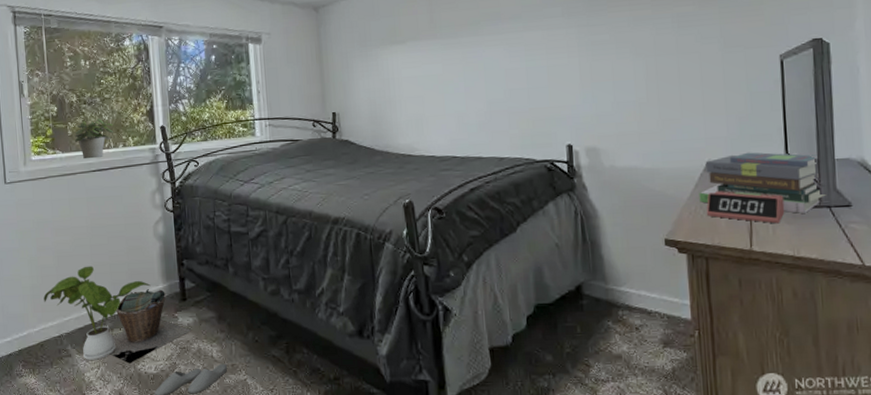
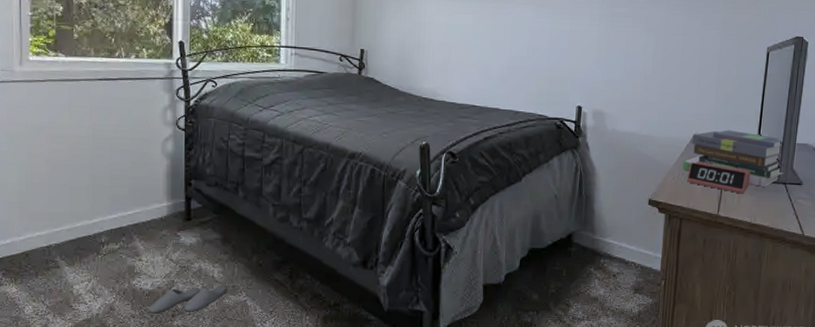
house plant: present [43,266,151,361] -> none [32,177,154,274]
potted plant: present [75,119,114,159] -> none [81,24,127,67]
laundry basket: present [109,289,191,364] -> none [102,206,193,279]

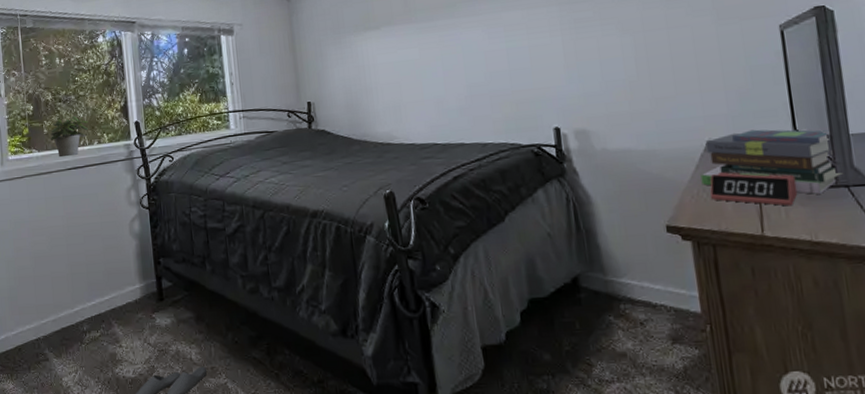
potted plant: none [81,24,127,67] -> present [50,116,89,158]

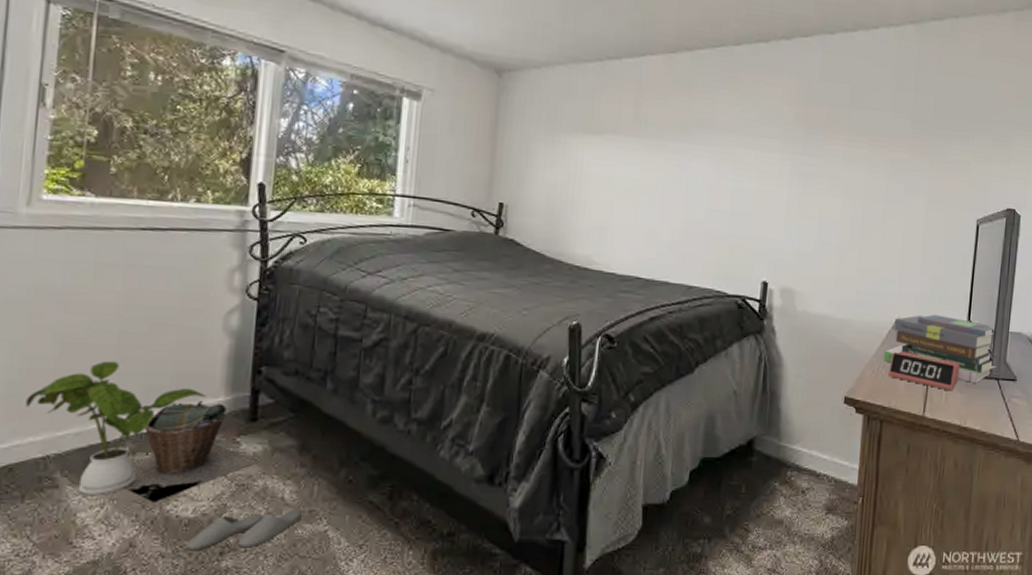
house plant: none [21,266,128,365] -> present [26,360,206,497]
potted plant: present [50,116,89,158] -> none [120,156,186,213]
laundry basket: none [87,289,169,368] -> present [123,401,257,503]

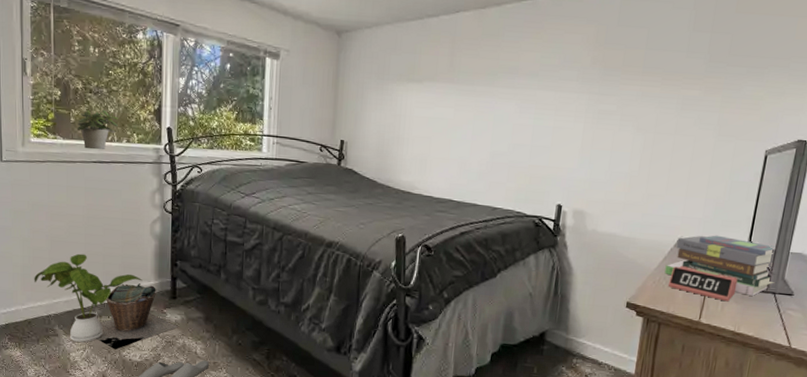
potted plant: none [120,156,186,213] -> present [78,109,119,150]

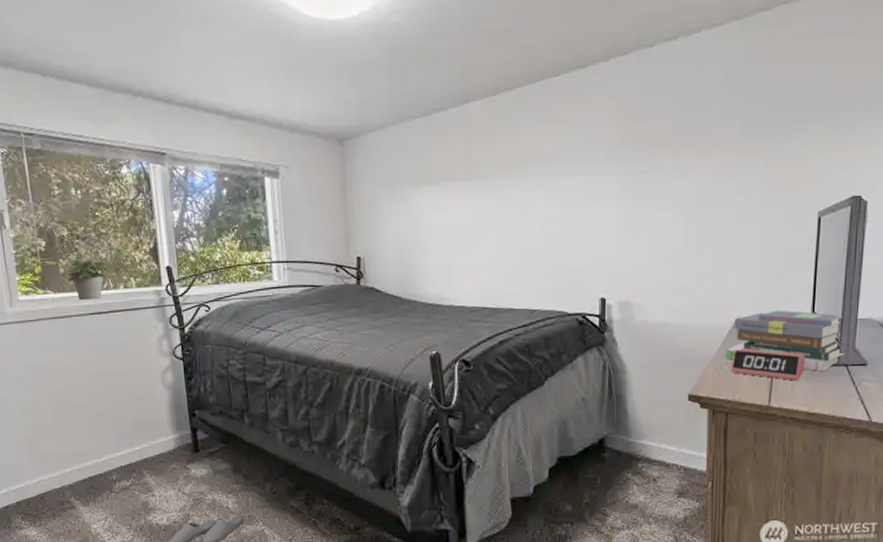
house plant: present [34,253,143,343] -> none [41,415,160,513]
laundry basket: present [96,283,178,350] -> none [117,440,205,515]

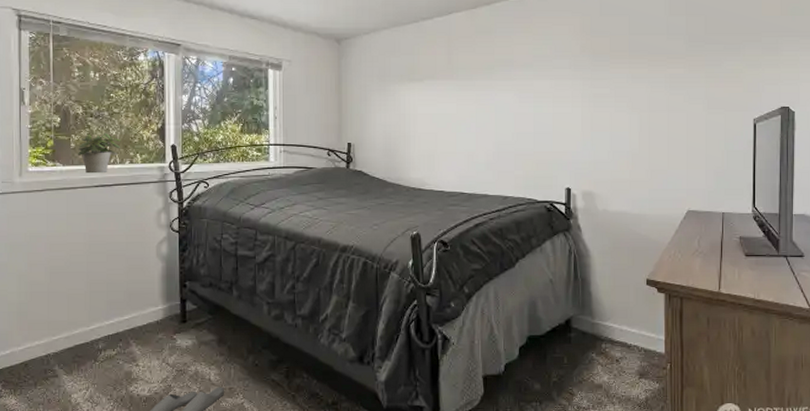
books: present [725,310,846,371] -> none [678,204,785,261]
alarm clock: present [731,348,806,381] -> none [684,238,749,269]

